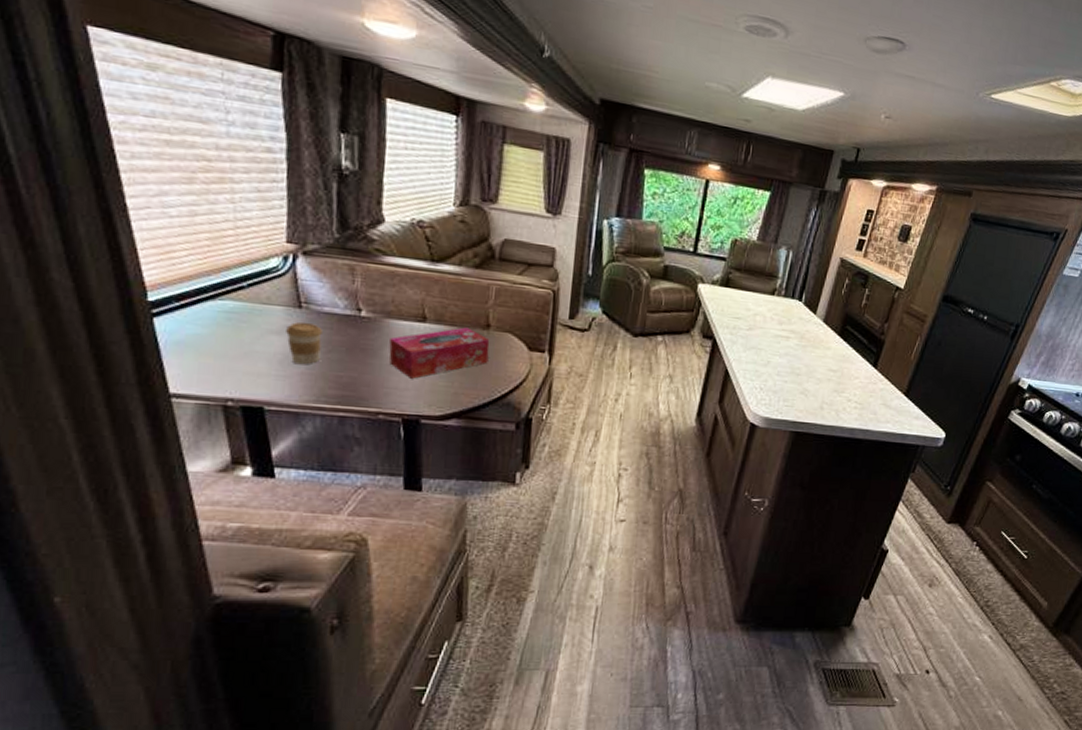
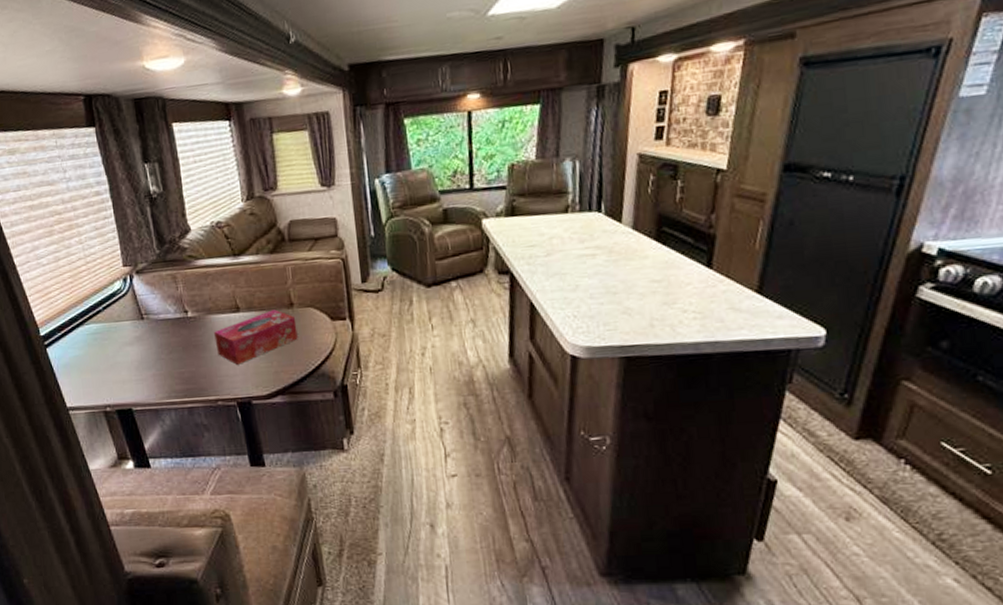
coffee cup: present [286,322,323,365] -> none [136,330,165,368]

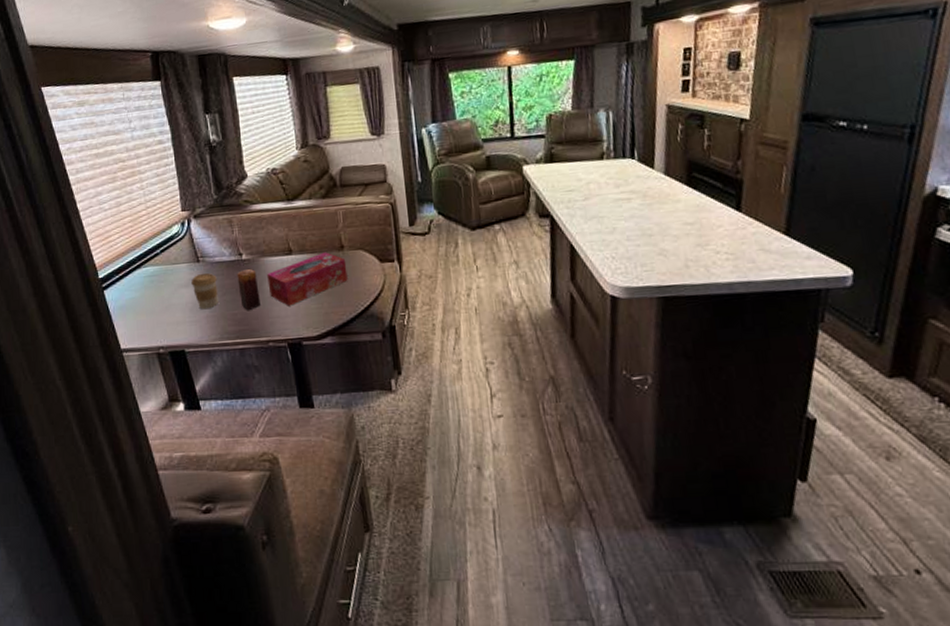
coffee cup: none [136,330,165,368] -> present [191,272,219,310]
candle: none [183,326,208,370] -> present [237,268,260,311]

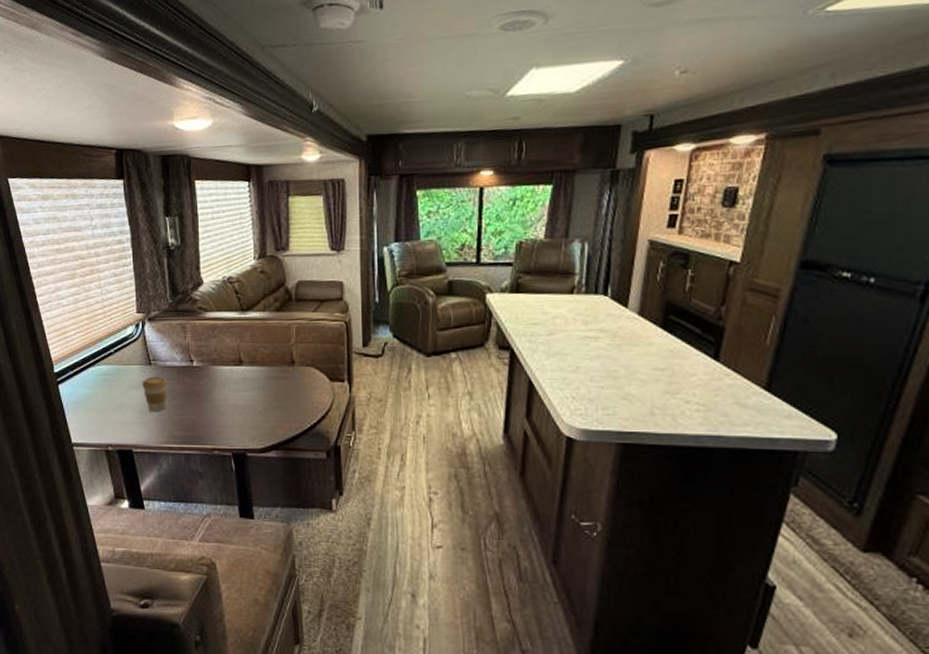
candle: present [237,268,260,311] -> none [187,375,208,418]
tissue box: present [267,252,348,306] -> none [216,366,296,417]

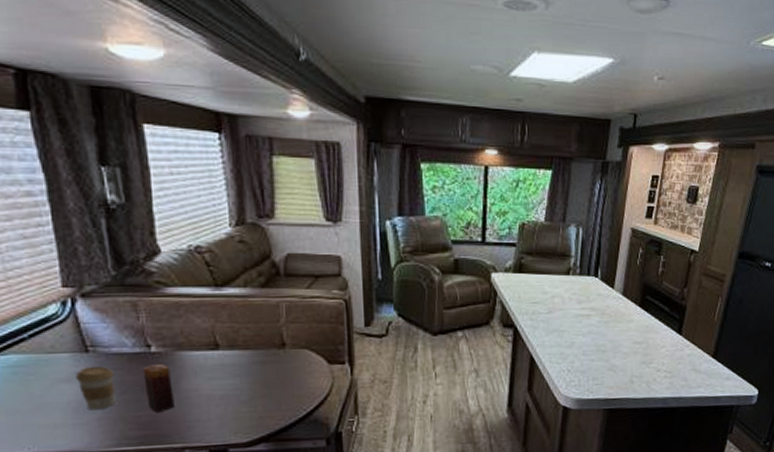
candle: none [187,375,208,418] -> present [143,363,174,413]

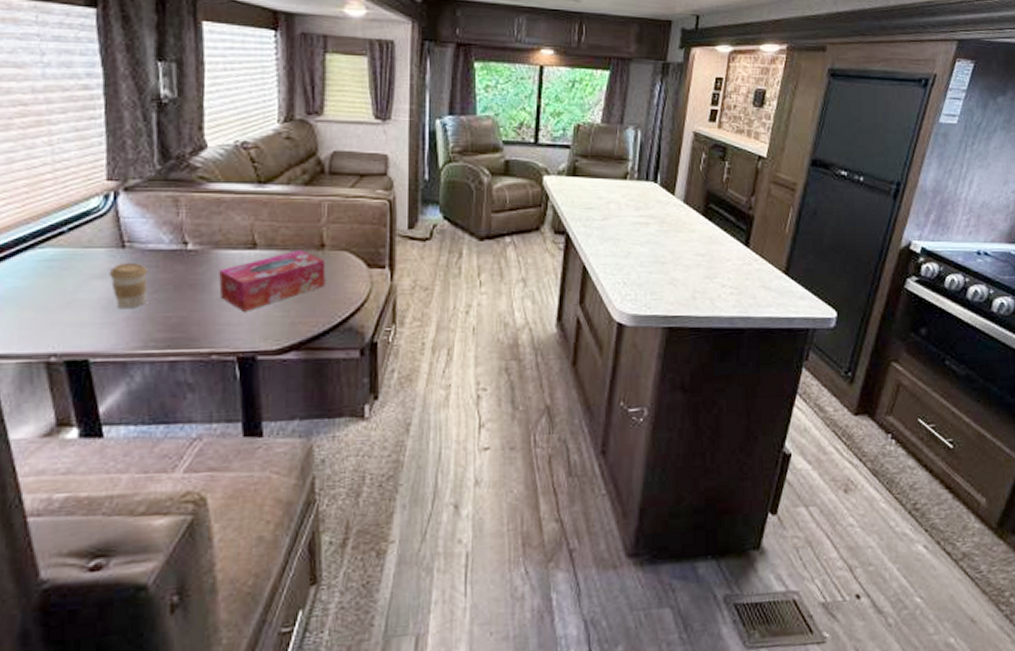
candle: present [143,363,174,413] -> none [177,261,206,315]
tissue box: none [185,349,289,409] -> present [219,250,326,312]

